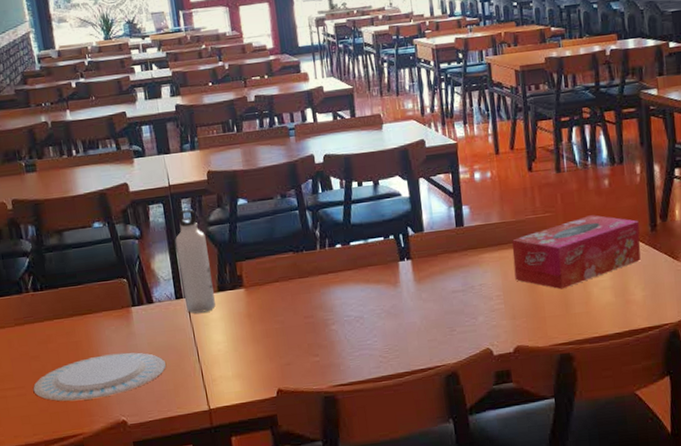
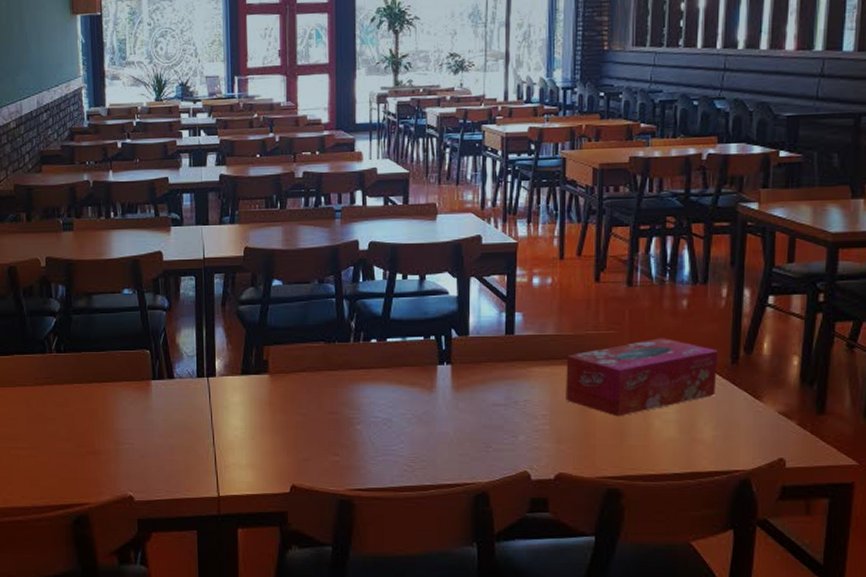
plate: present [33,352,166,402] -> none [45,426,179,470]
water bottle: present [175,208,216,314] -> none [204,284,238,395]

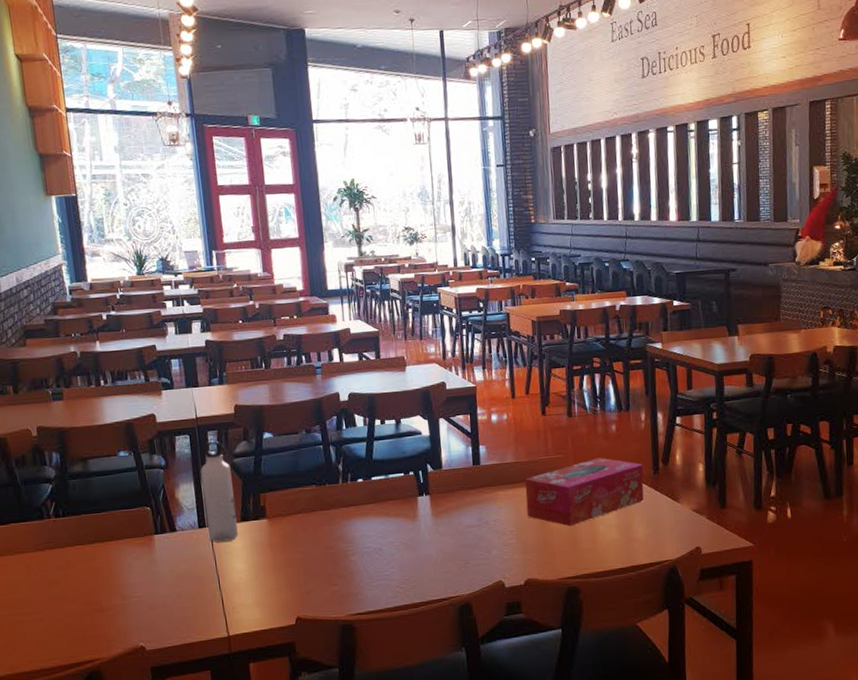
water bottle: none [204,284,238,395] -> present [201,440,238,542]

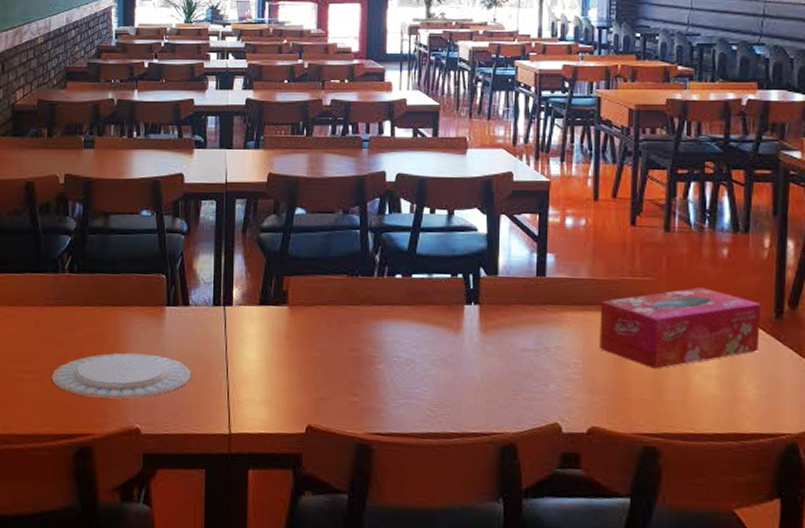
plate: none [50,579,187,627] -> present [51,352,191,399]
water bottle: present [201,440,238,542] -> none [222,210,256,325]

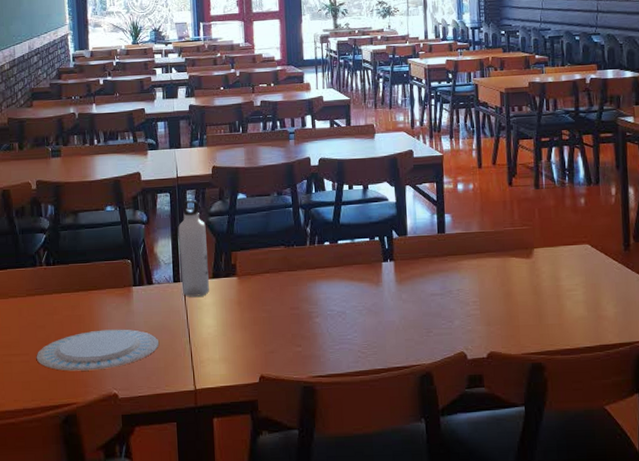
water bottle: none [222,210,256,325] -> present [178,199,210,297]
tissue box: present [599,287,760,369] -> none [490,231,614,300]

